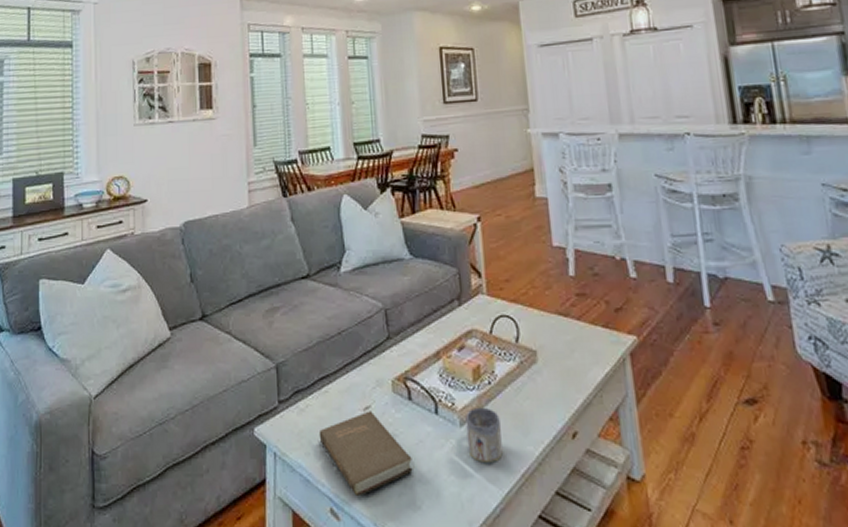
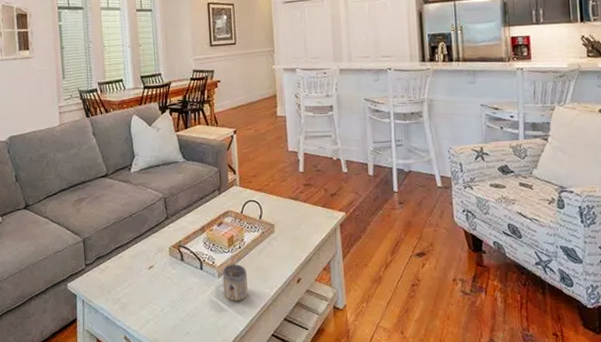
book: present [318,411,413,497] -> none [115,269,184,328]

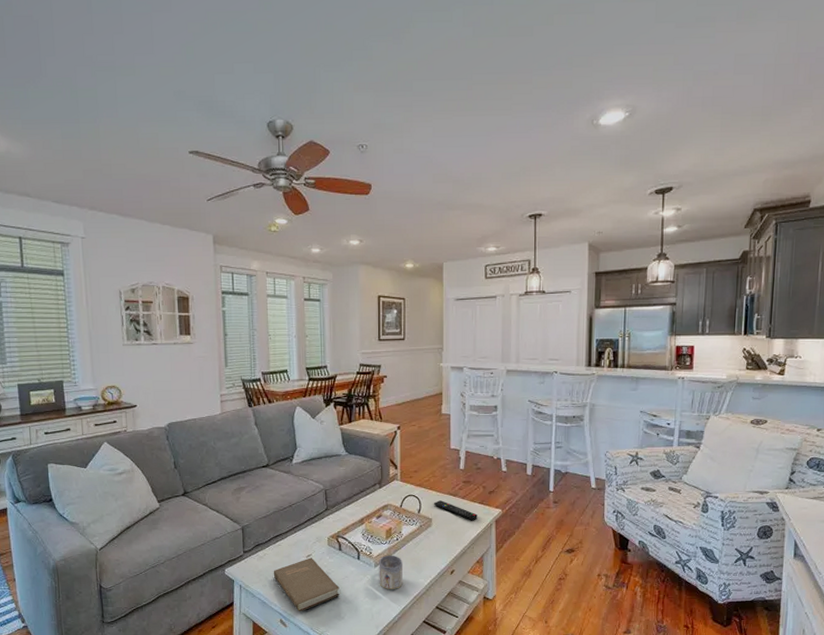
book: none [115,269,184,328] -> present [273,558,340,612]
remote control: none [274,205,321,225] -> present [433,500,478,520]

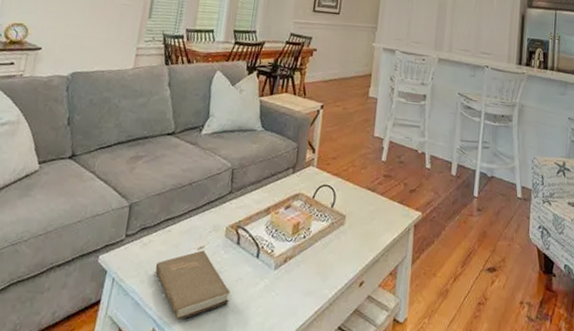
mug: present [379,555,403,590] -> none [277,255,307,301]
remote control: present [433,500,478,520] -> none [349,195,396,222]

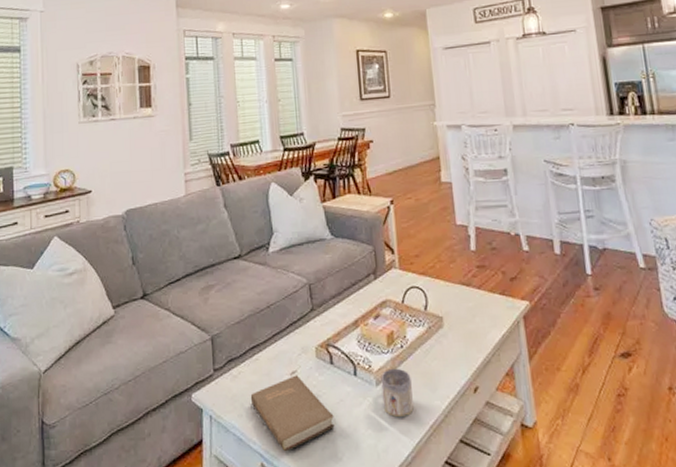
mug: none [277,255,307,301] -> present [381,368,414,418]

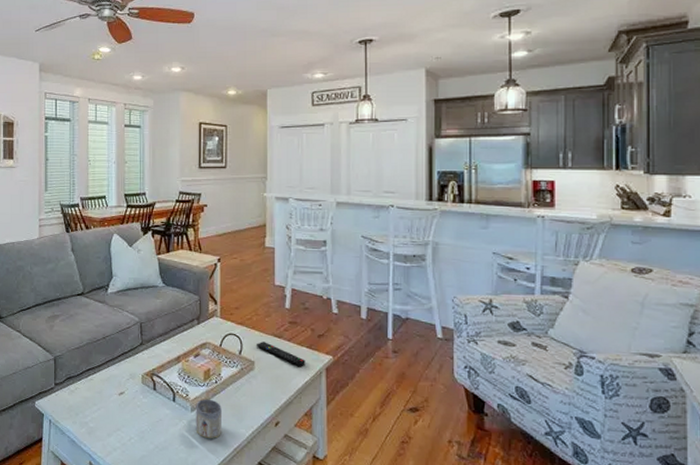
book: present [250,375,335,452] -> none [84,395,153,456]
remote control: none [442,292,500,317] -> present [256,341,305,366]

